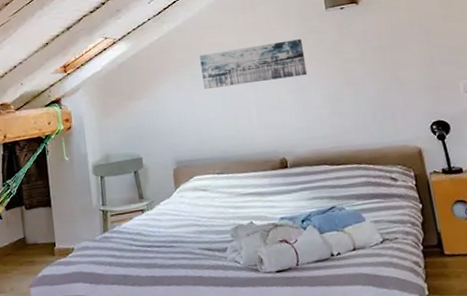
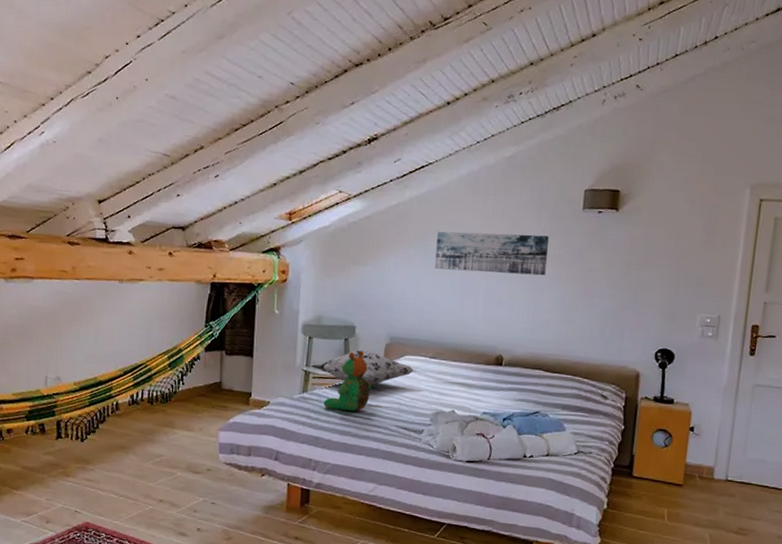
decorative pillow: none [106,178,205,214] -> present [310,350,414,386]
stuffed bear: none [125,180,168,244] -> present [323,351,371,411]

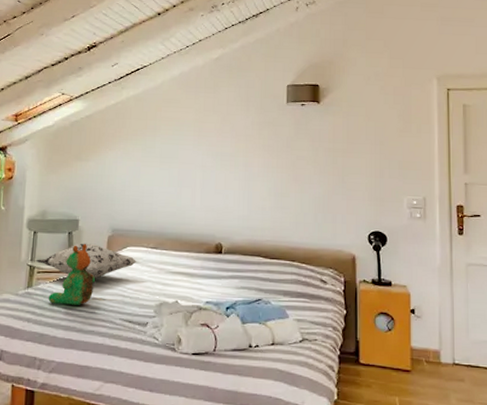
wall art: present [435,231,550,276] -> none [153,127,258,165]

